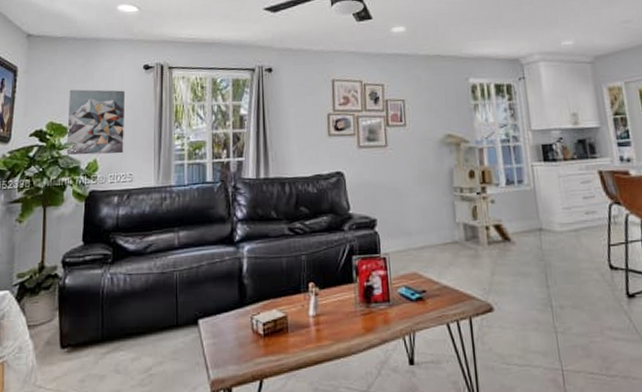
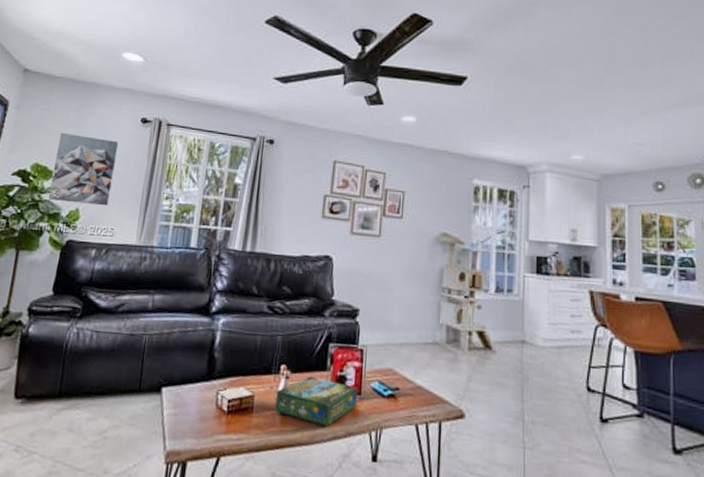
board game: none [308,290,388,337] -> present [275,376,358,427]

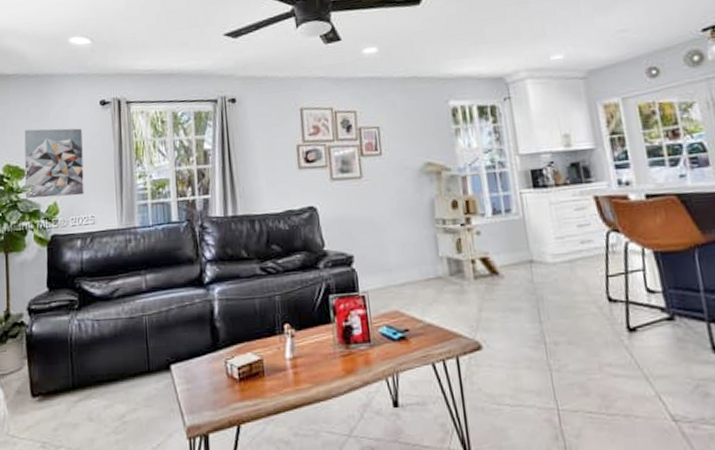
board game: present [275,376,358,427] -> none [284,331,369,380]

